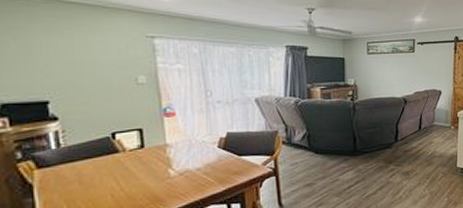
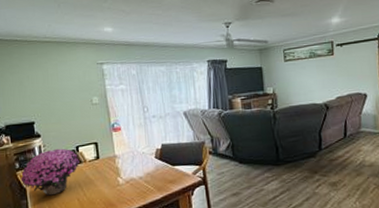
flower: none [25,134,116,192] -> present [21,148,80,196]

